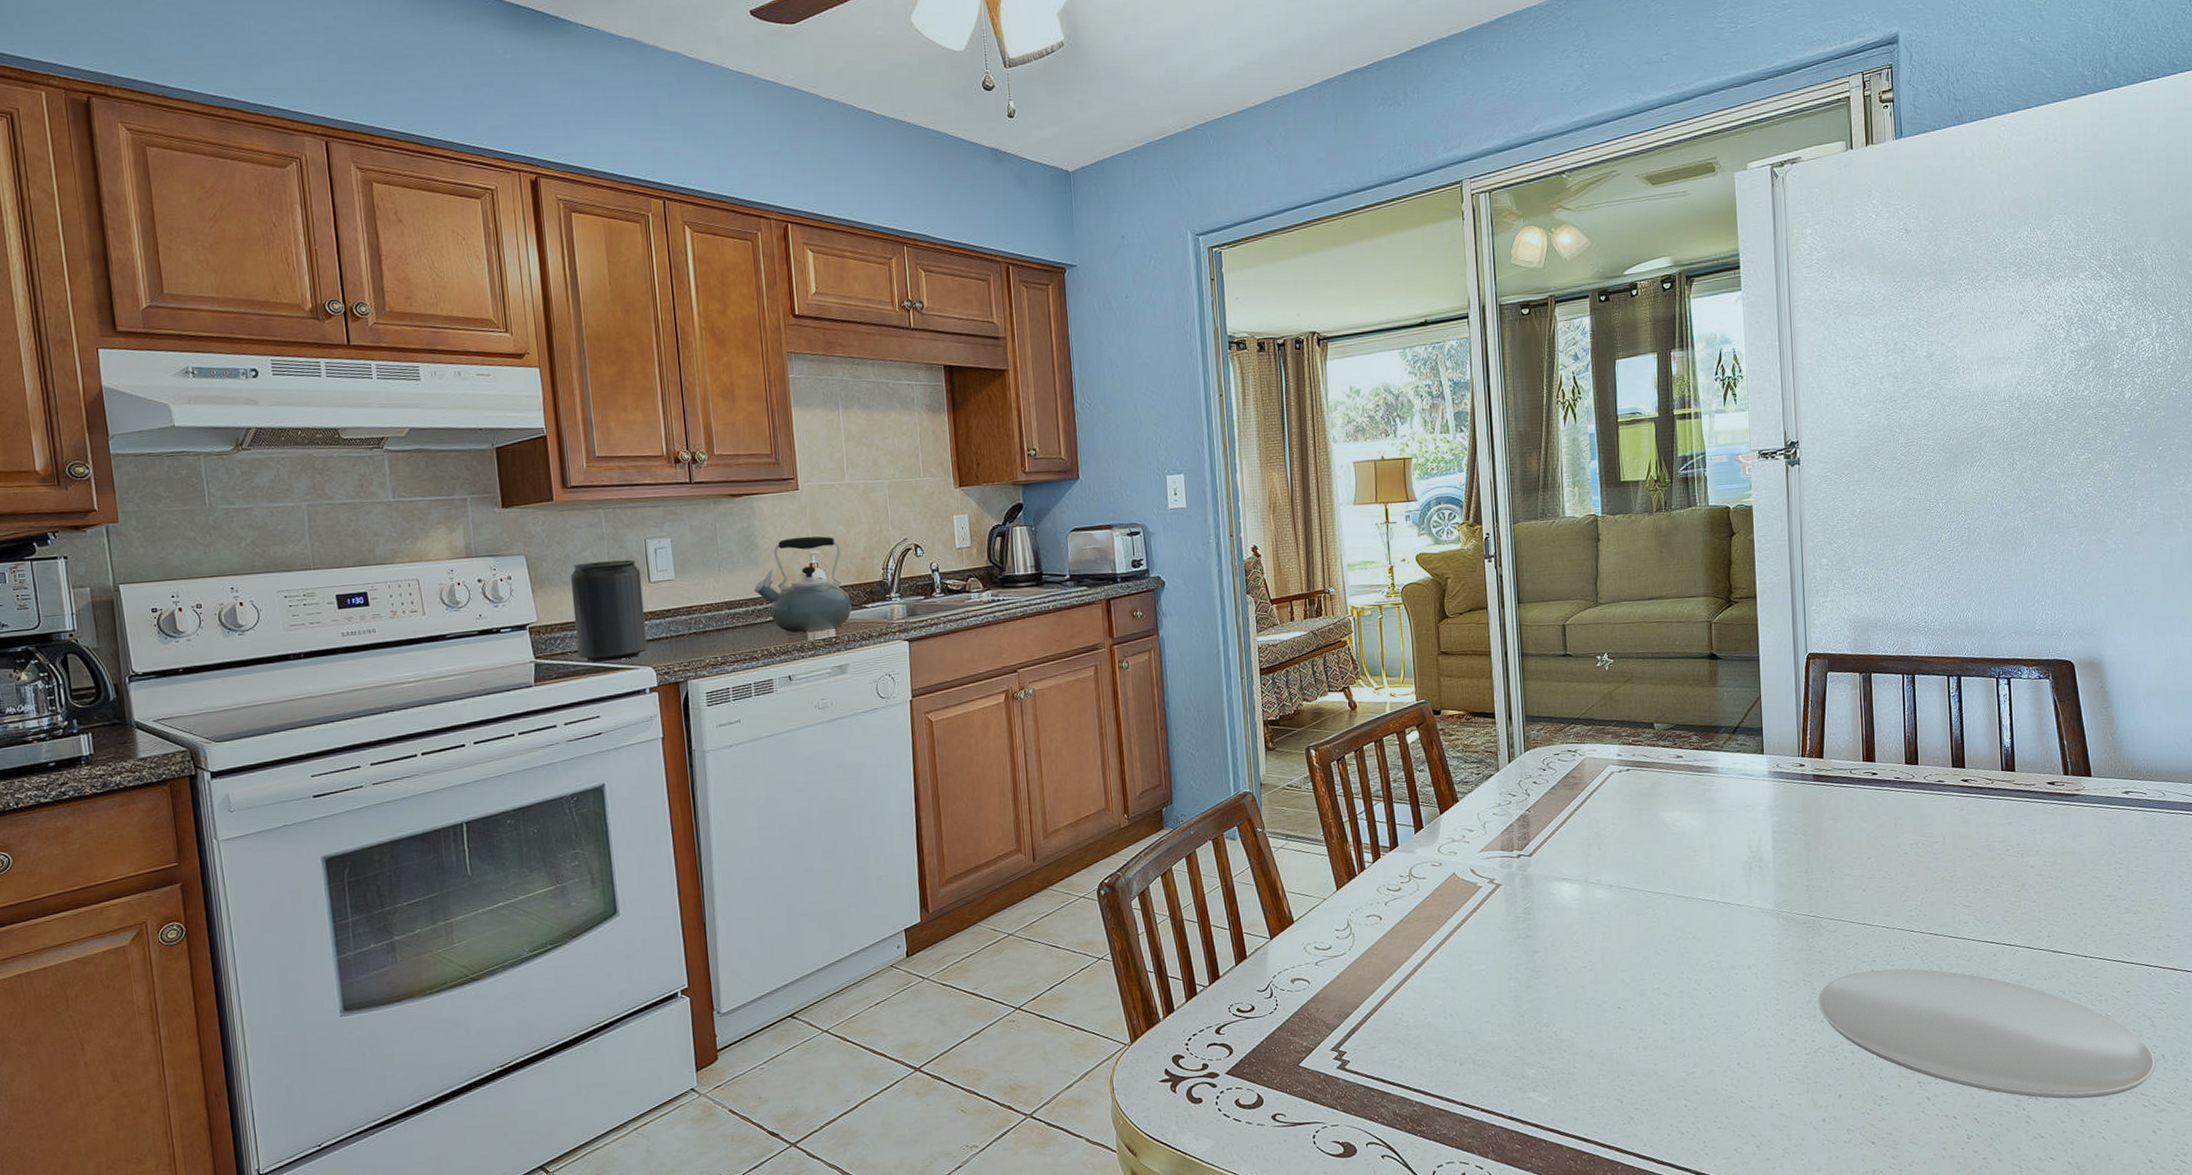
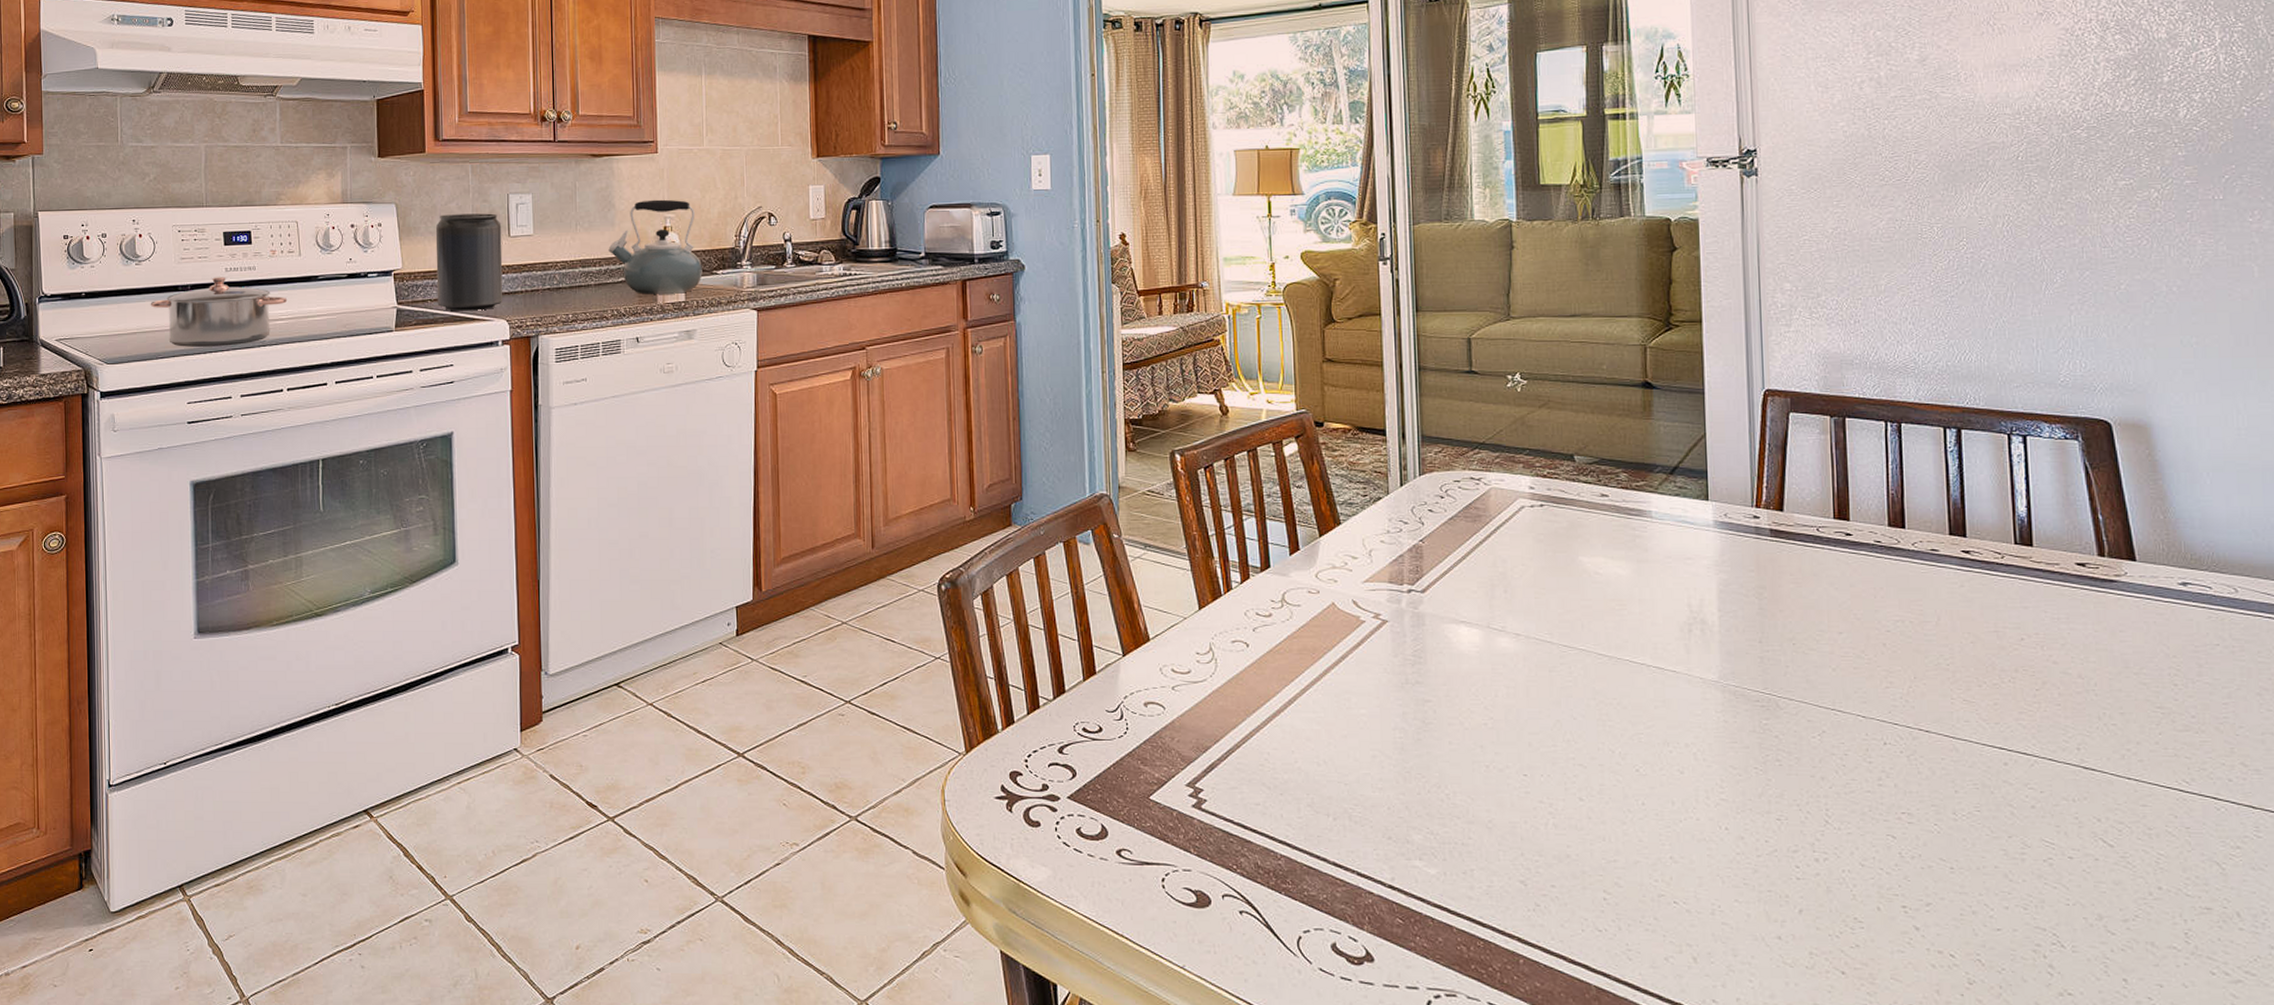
cooking pot: none [259,642,415,719] -> present [150,277,288,348]
plate: present [1818,969,2156,1099] -> none [1773,766,2228,955]

